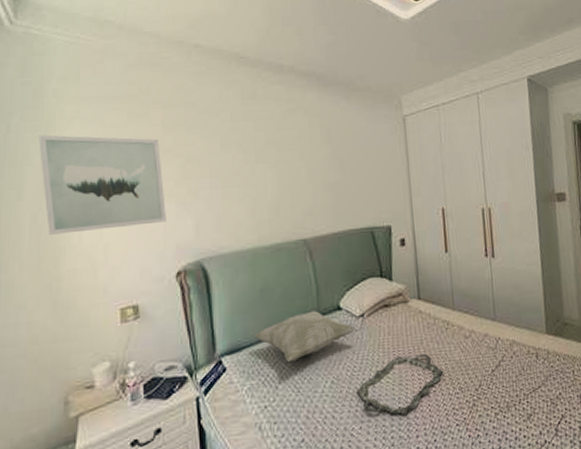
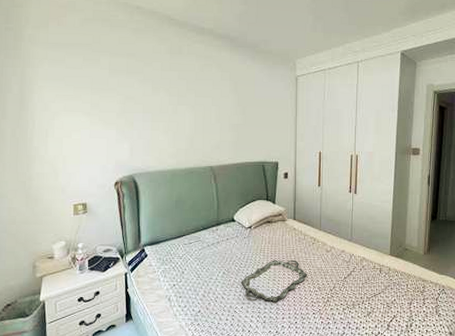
wall art: present [38,135,166,235] -> none [17,70,109,146]
decorative pillow: present [254,311,355,363] -> none [169,220,244,256]

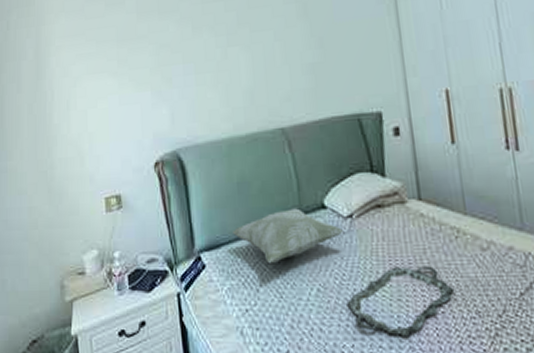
decorative pillow: none [169,220,244,256] -> present [233,208,343,265]

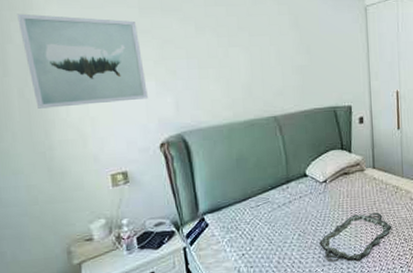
wall art: none [32,26,143,125] -> present [17,13,148,109]
decorative pillow: present [233,208,343,265] -> none [232,177,319,220]

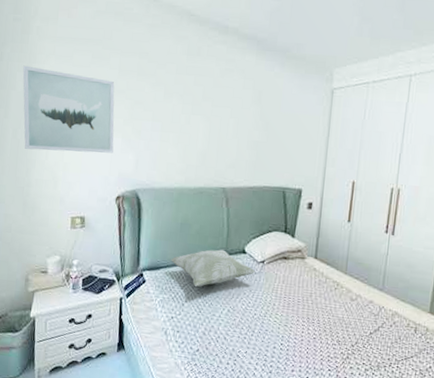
decorative pillow: none [232,177,319,220] -> present [171,249,255,288]
serving tray: present [319,212,392,260] -> none [247,302,326,351]

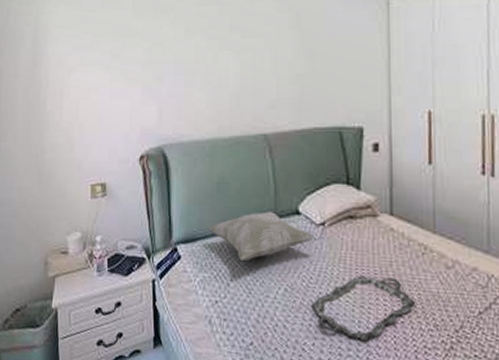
wall art: present [22,65,115,153] -> none [31,18,133,110]
serving tray: none [247,302,326,351] -> present [311,275,416,342]

